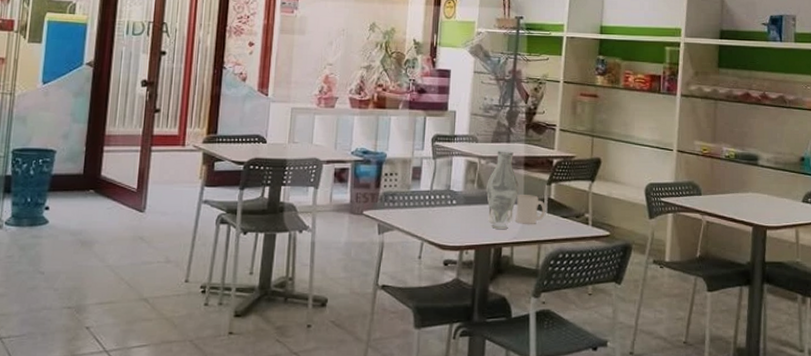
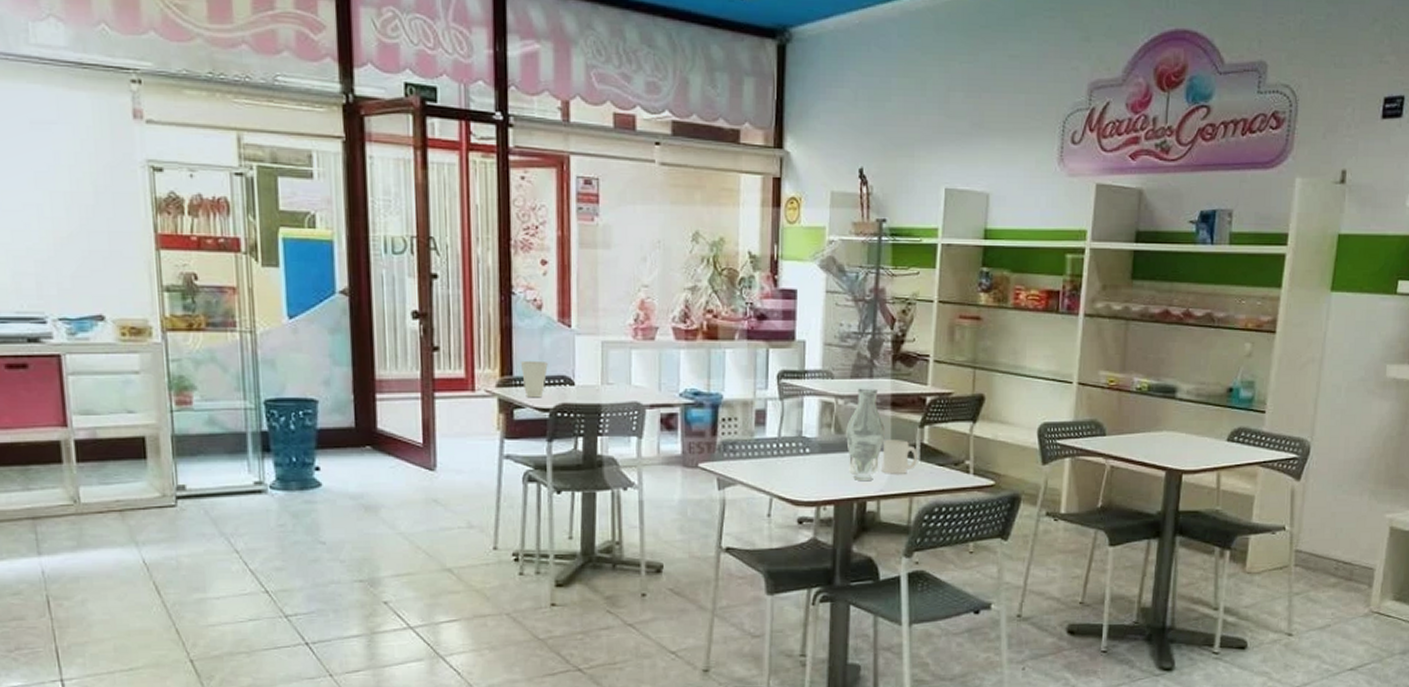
cup: none [224,122,247,153] -> present [520,360,548,398]

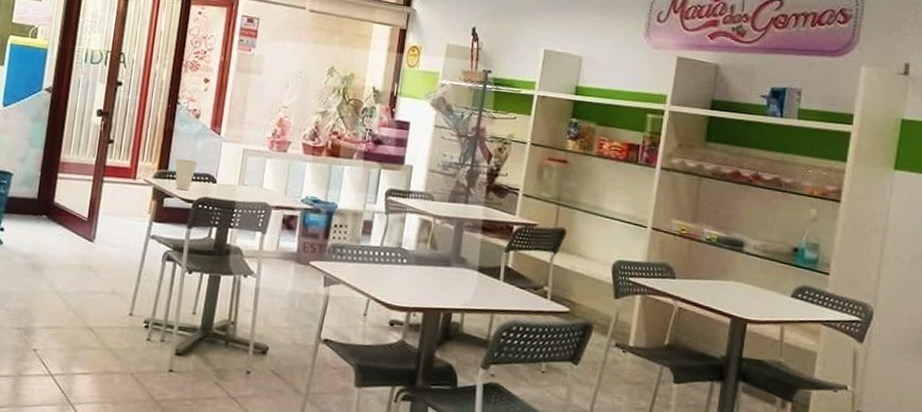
vase: present [846,388,885,482] -> none [438,211,475,295]
cup: present [882,440,917,476] -> none [468,259,502,293]

